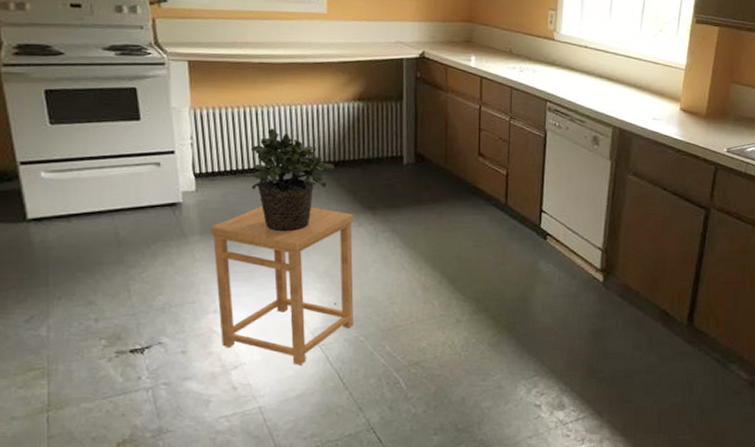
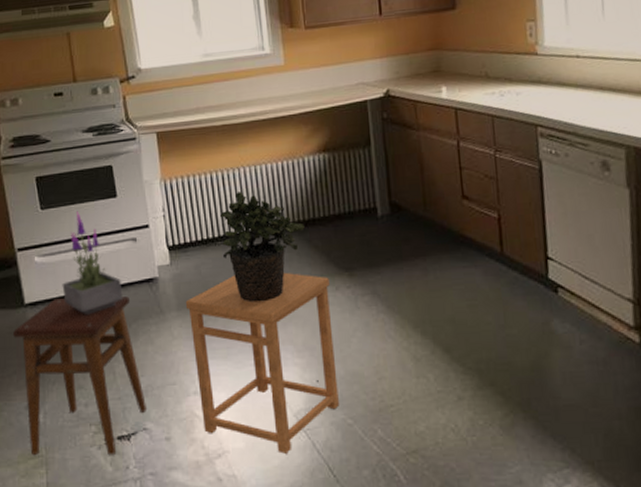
stool: none [11,216,164,368] -> present [12,296,148,456]
potted plant: none [73,129,142,234] -> present [62,211,123,315]

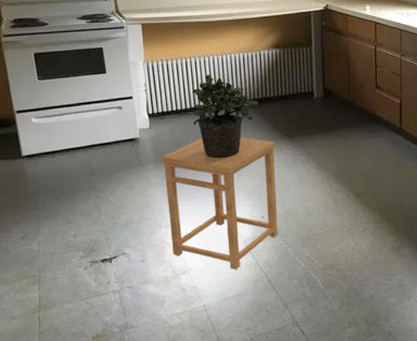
stool: present [12,296,148,456] -> none [10,152,127,275]
potted plant: present [62,211,123,315] -> none [56,82,109,166]

